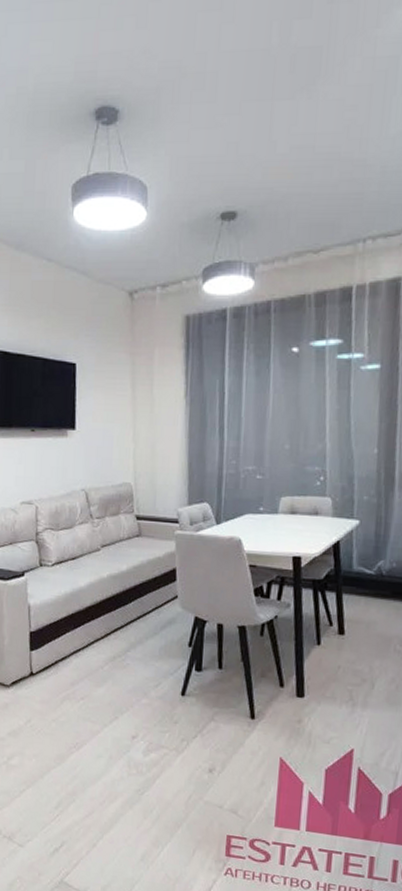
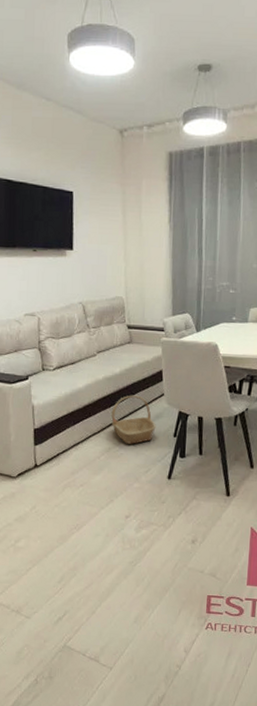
basket: none [116,596,168,653] -> present [111,395,156,444]

